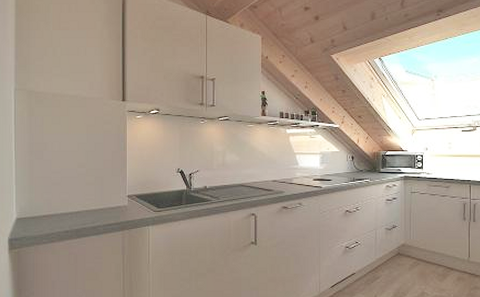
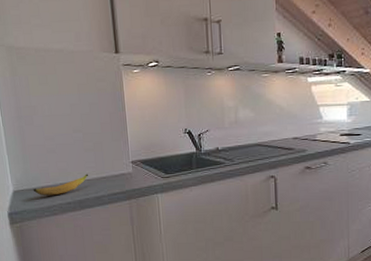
banana: none [34,205,88,224] -> present [33,174,89,196]

